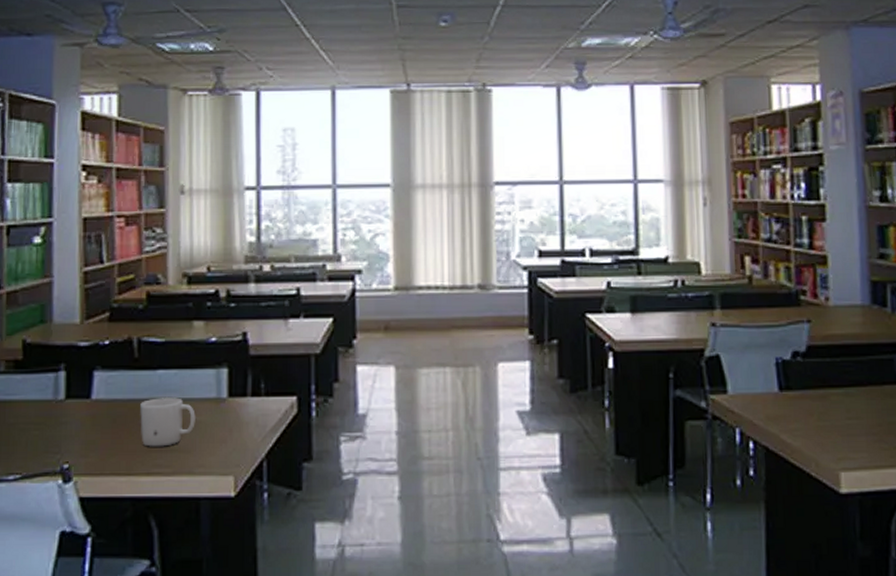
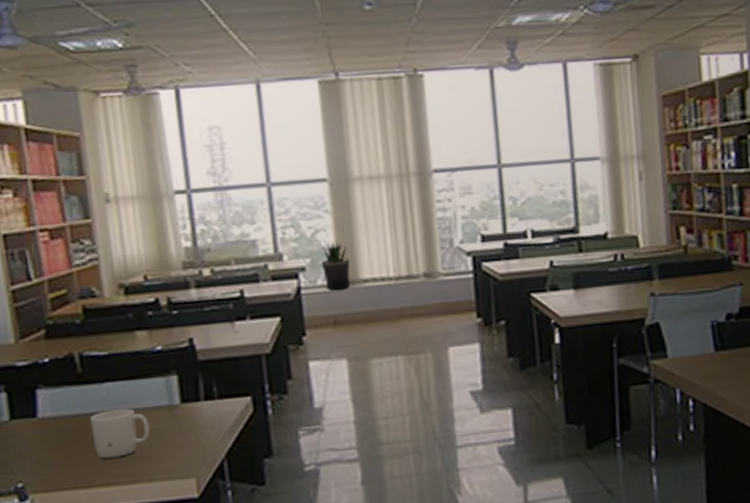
planter: none [378,243,405,296] -> present [322,239,350,291]

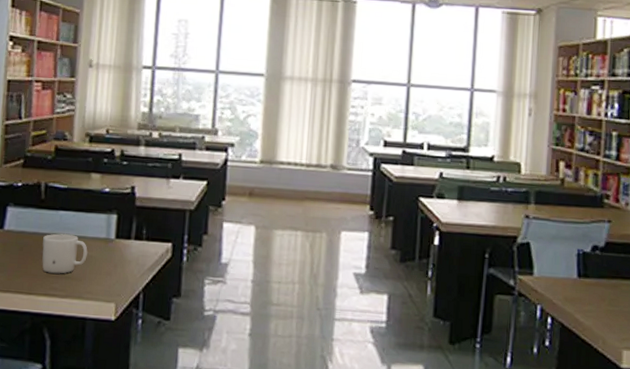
planter: present [322,239,350,291] -> none [248,123,272,168]

